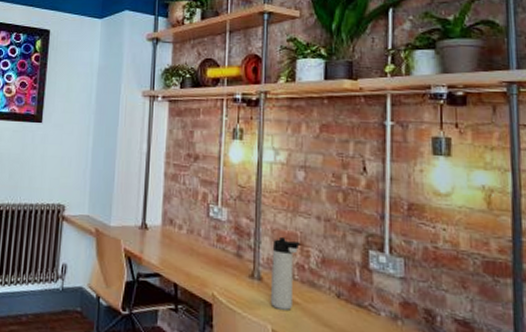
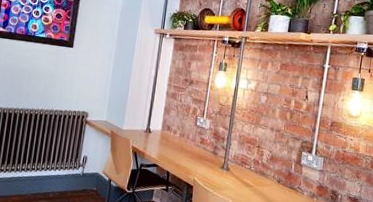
thermos bottle: present [270,237,300,310] -> none [233,142,258,191]

